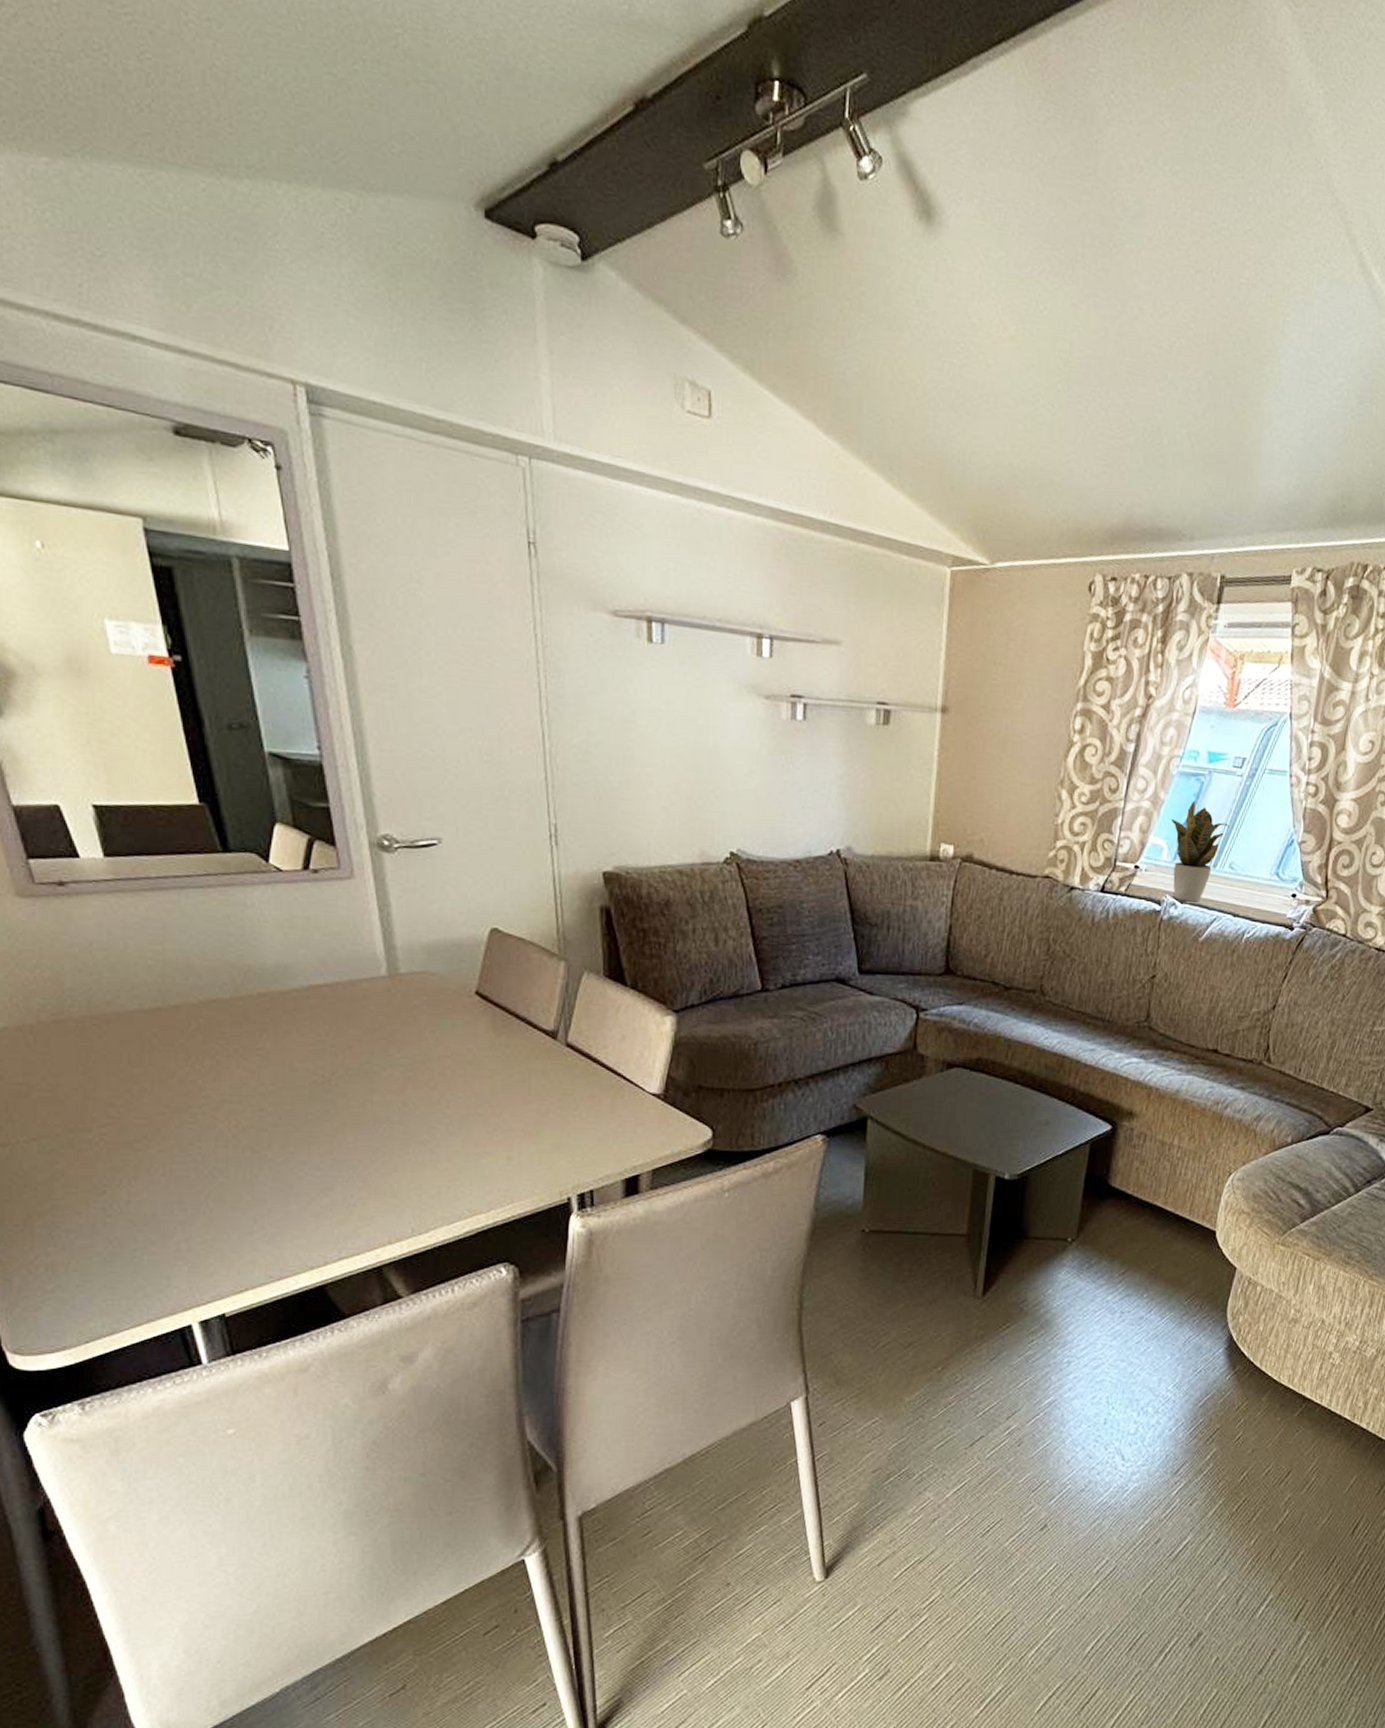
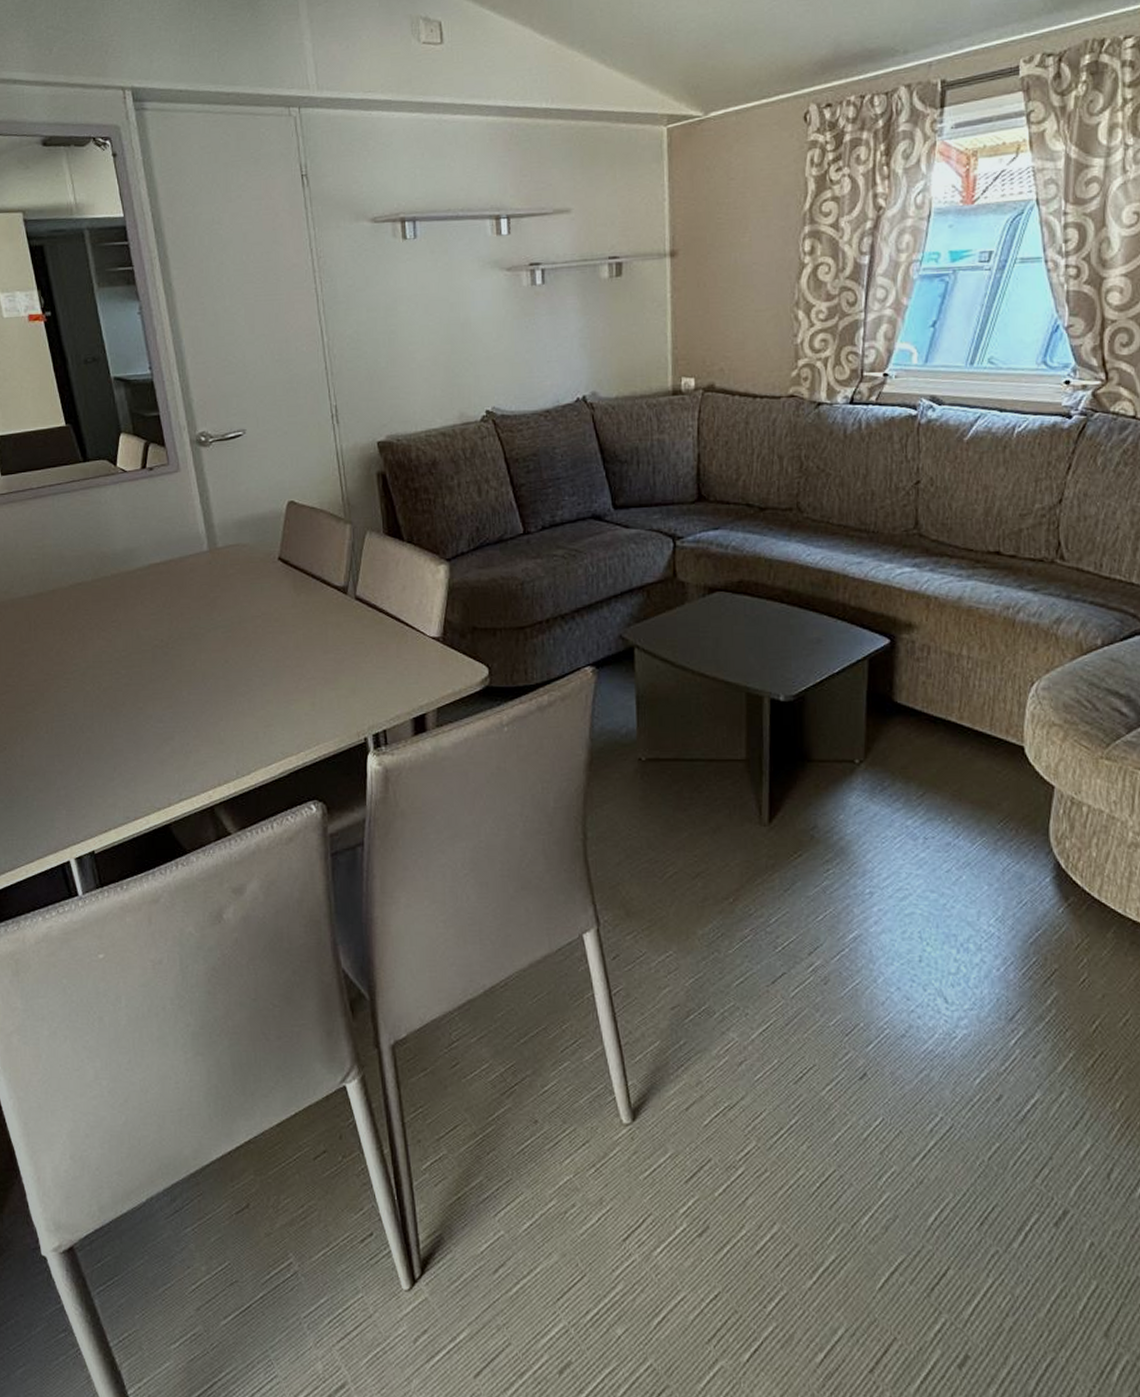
potted plant: present [1171,800,1229,902] -> none [917,301,983,403]

